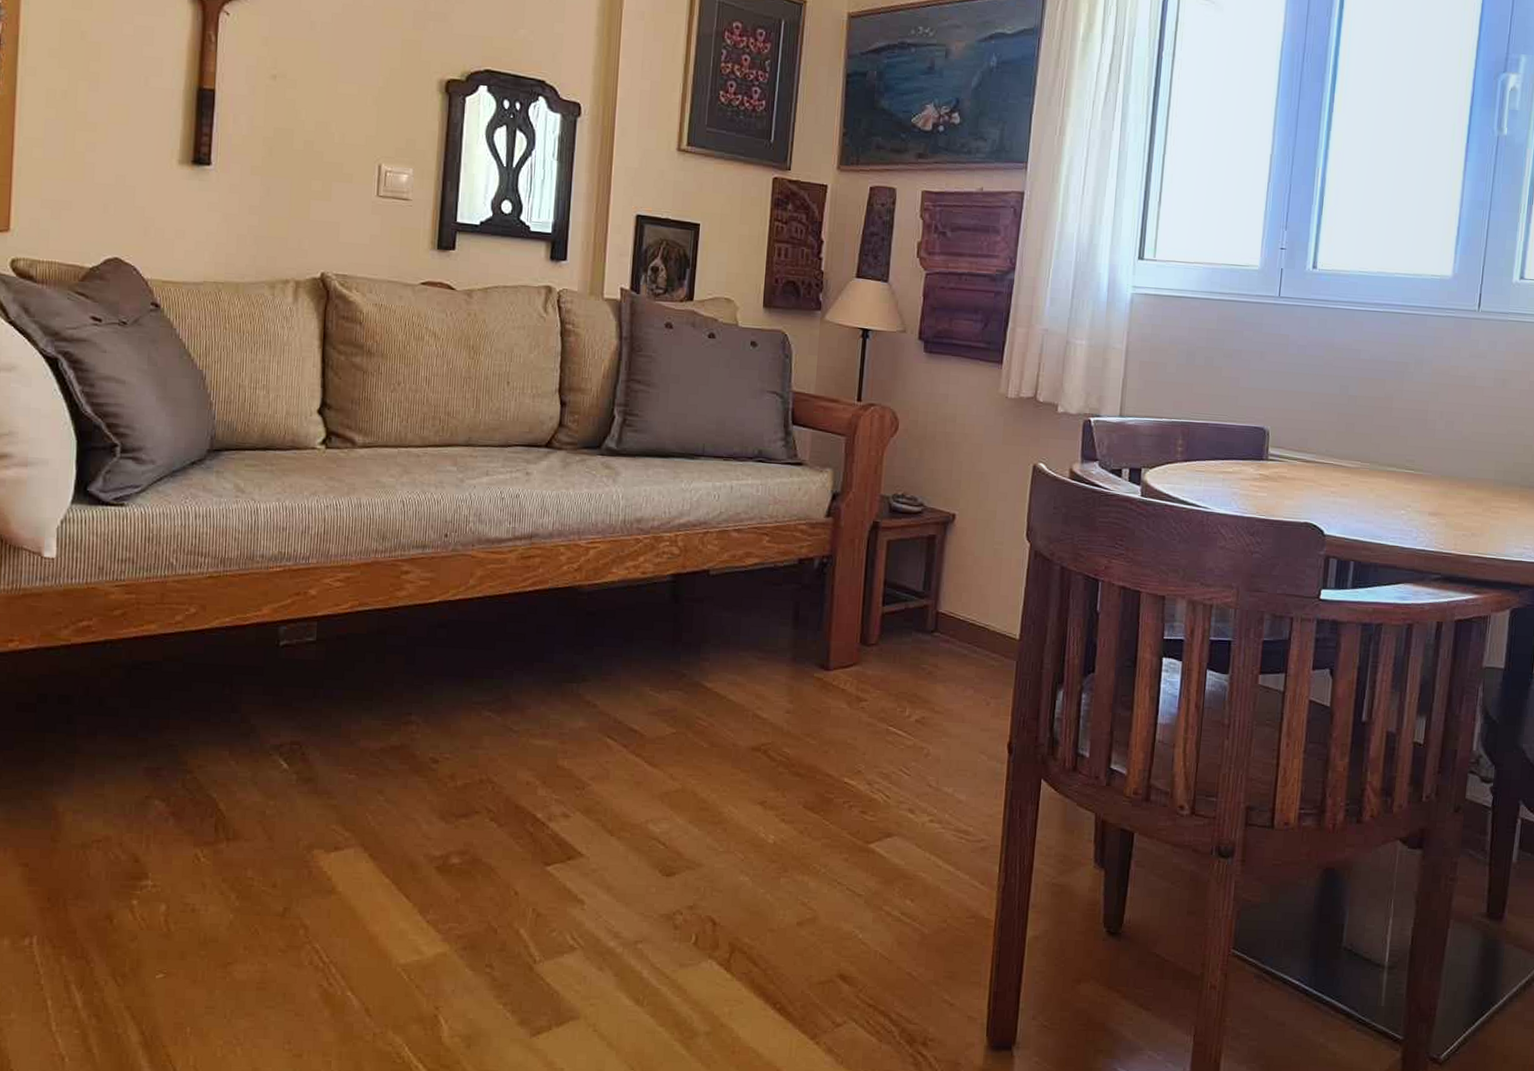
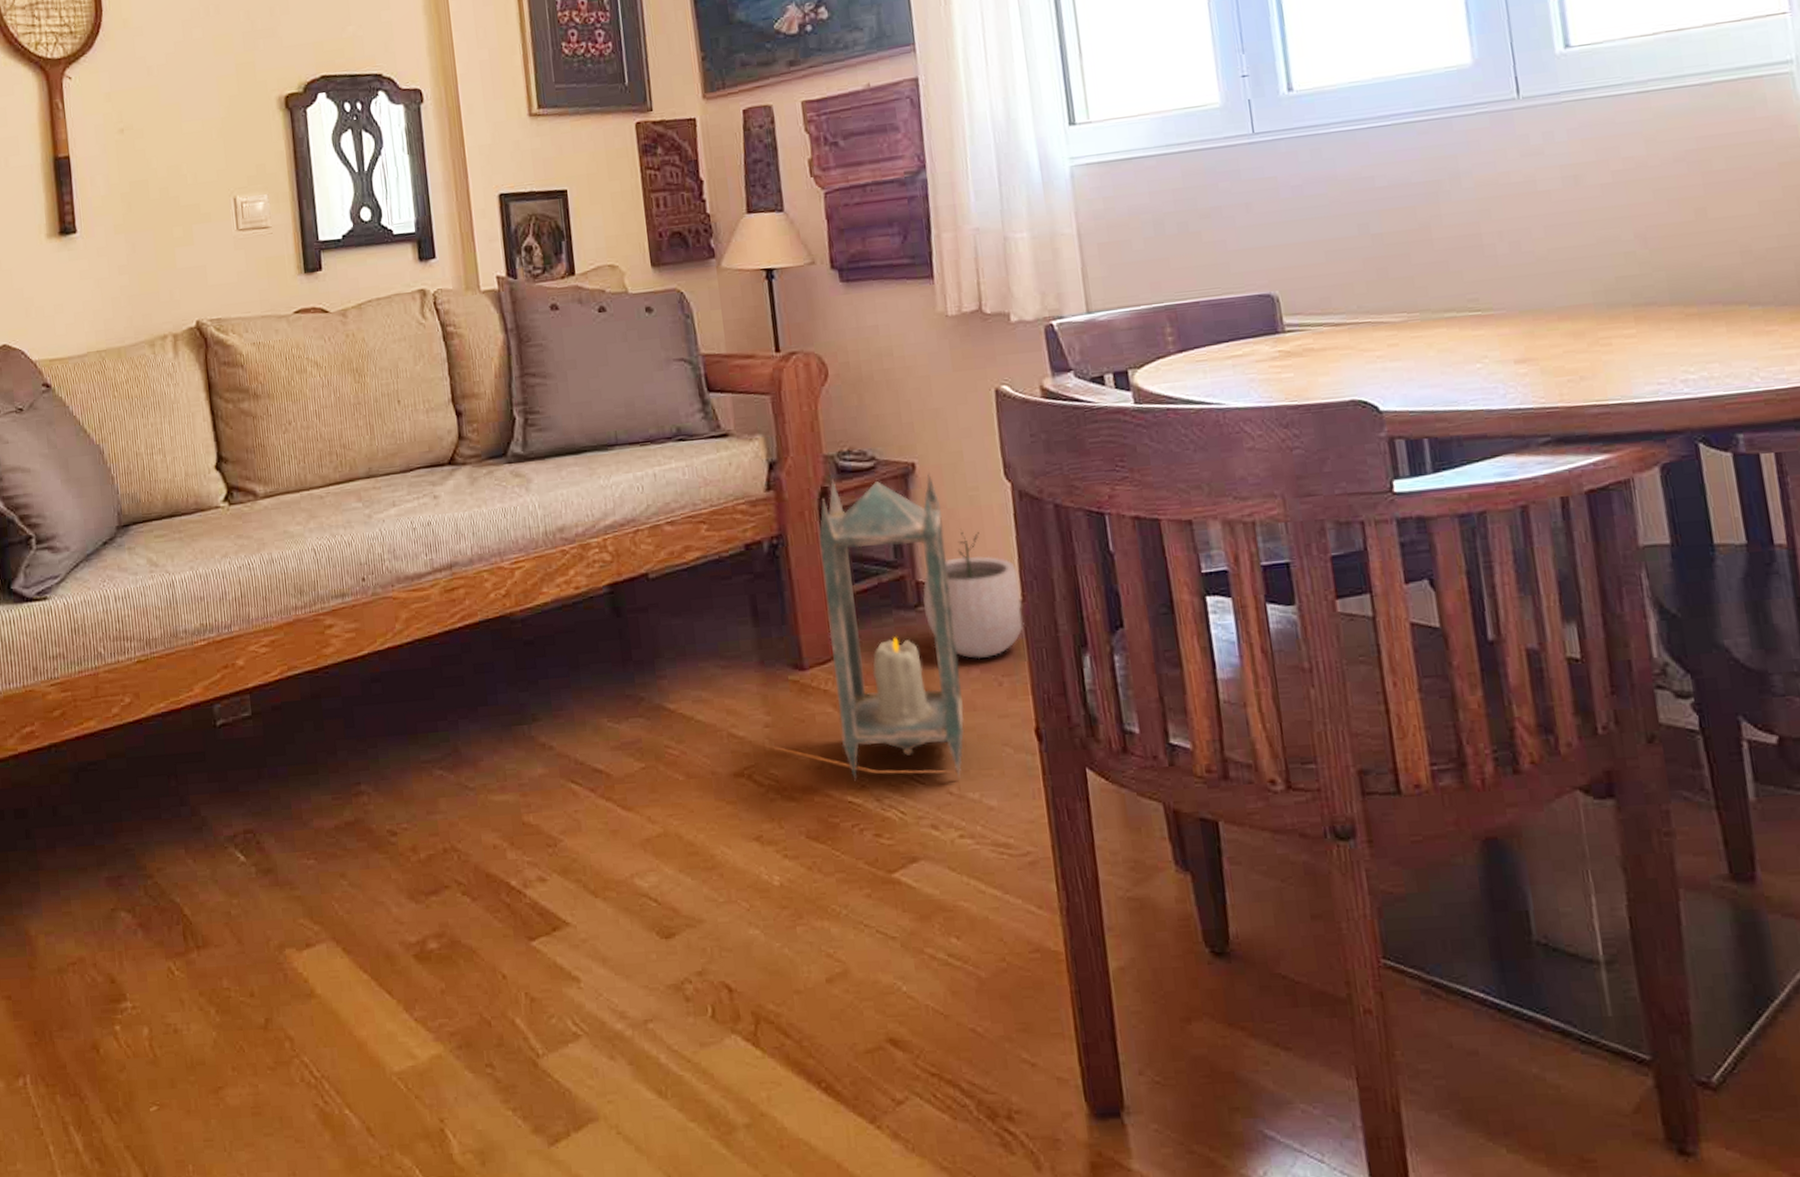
lantern: none [848,516,970,775] -> present [819,472,965,781]
plant pot: none [938,574,1021,682] -> present [923,528,1024,660]

